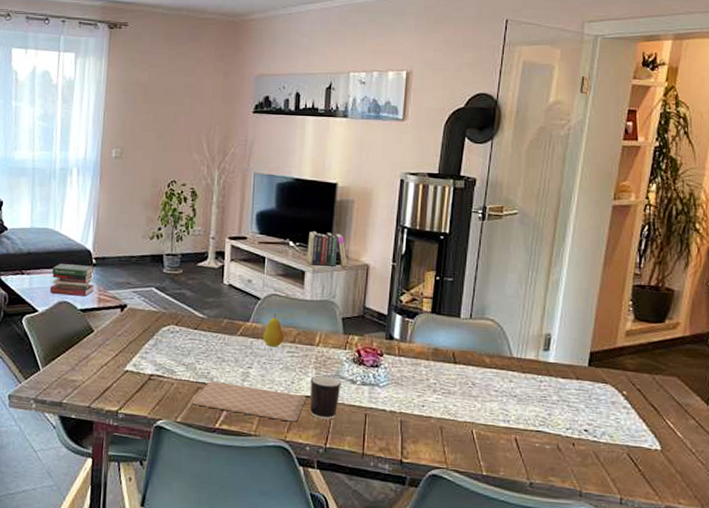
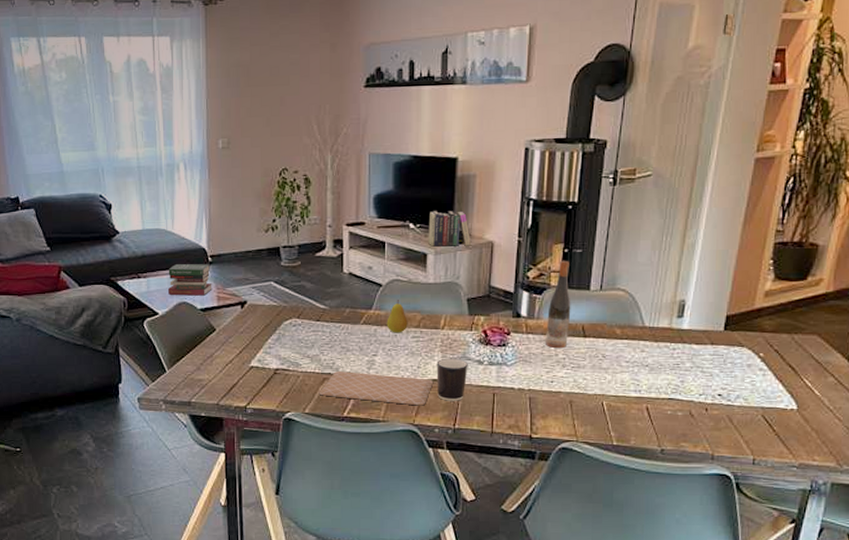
wine bottle: none [417,287,442,374] -> present [546,260,571,349]

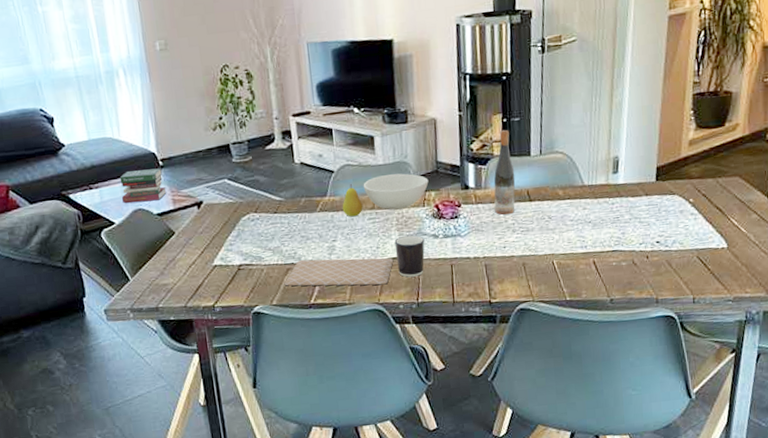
bowl: none [410,294,479,331] -> present [363,173,429,210]
books: present [428,211,471,247] -> none [372,91,415,129]

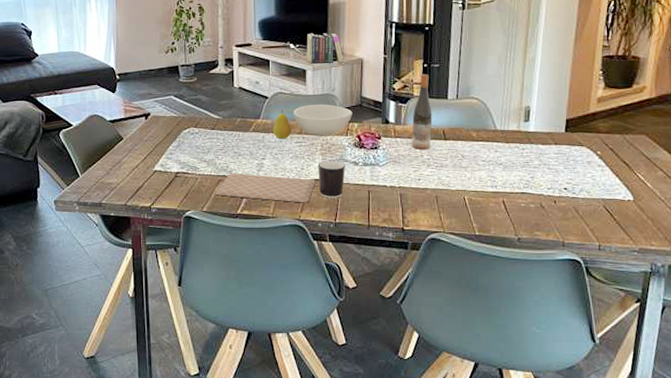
books: present [119,168,167,203] -> none [81,81,120,109]
books: none [372,91,415,129] -> present [306,33,343,64]

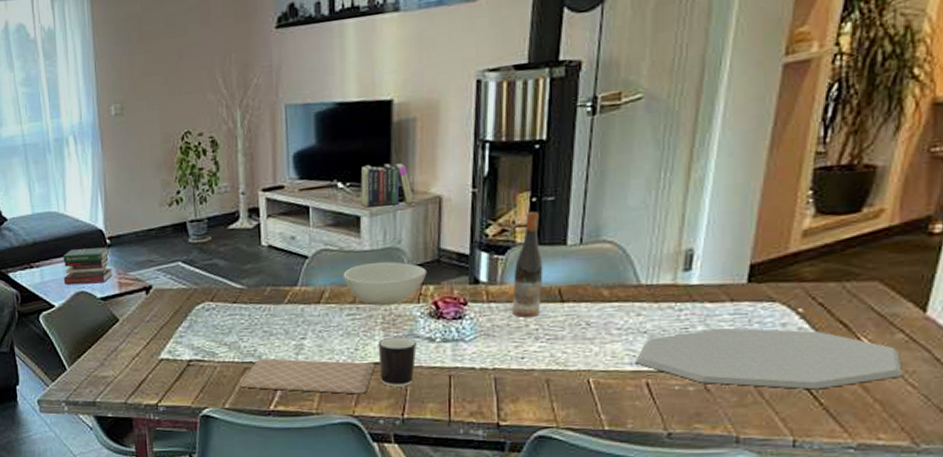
books: none [81,81,120,109] -> present [63,247,113,285]
fruit: present [273,110,291,139] -> none [315,272,341,312]
placemat: none [494,163,663,209] -> present [634,327,902,390]

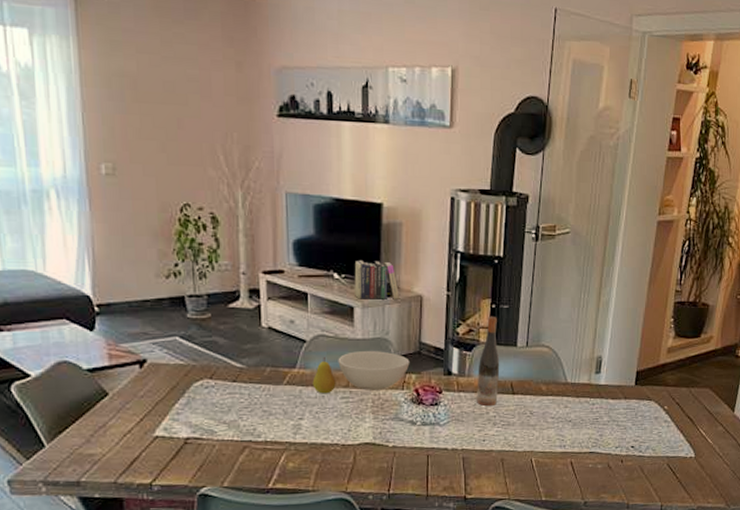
books: present [63,247,113,285] -> none [41,313,102,354]
placemat: present [239,359,376,395] -> none [238,438,366,472]
fruit: none [315,272,341,312] -> present [312,357,336,394]
mug: present [378,336,417,387] -> none [368,419,401,466]
placemat: present [634,327,902,390] -> none [563,419,721,467]

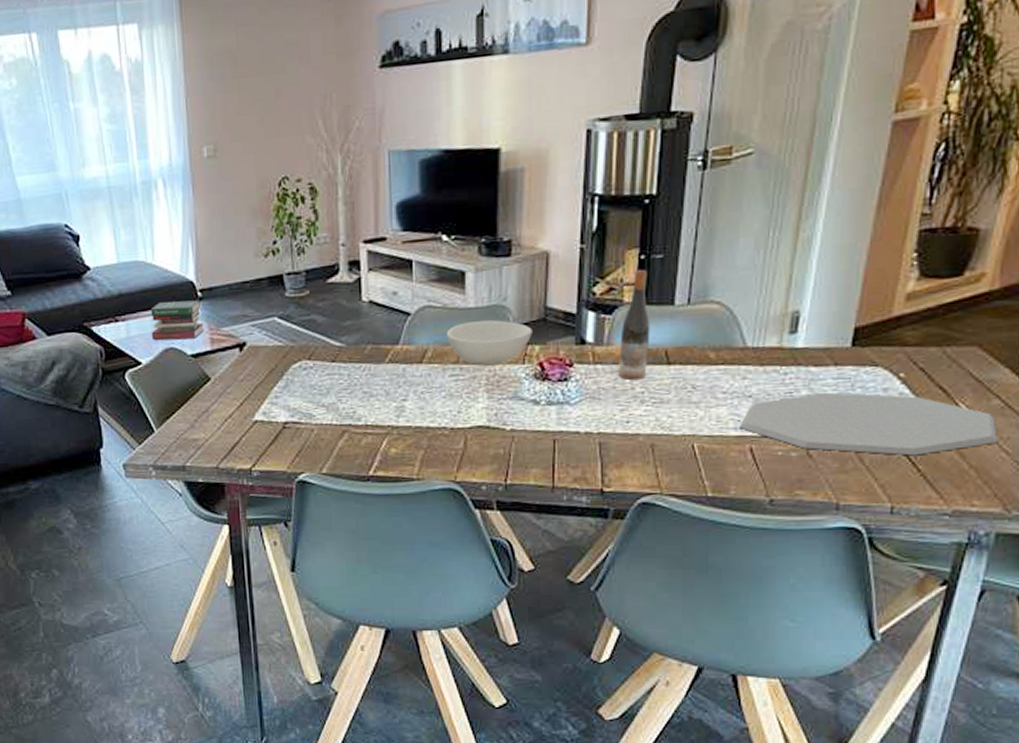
books: none [41,313,102,354] -> present [150,300,204,340]
fruit: present [312,357,336,394] -> none [417,331,444,372]
books: present [354,261,399,299] -> none [466,215,520,263]
placemat: none [563,419,721,467] -> present [739,392,997,456]

